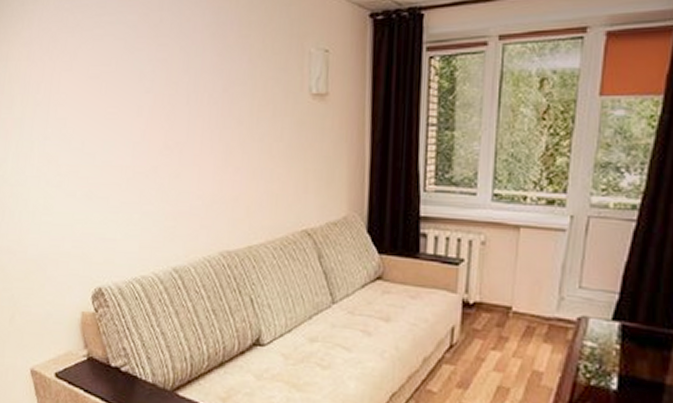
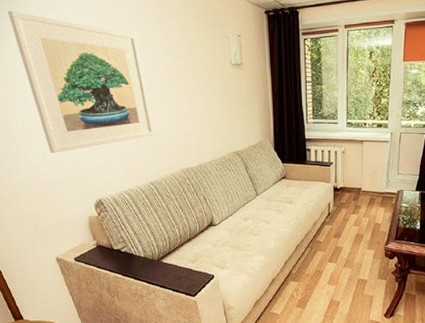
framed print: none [13,15,188,216] -> present [7,10,155,154]

